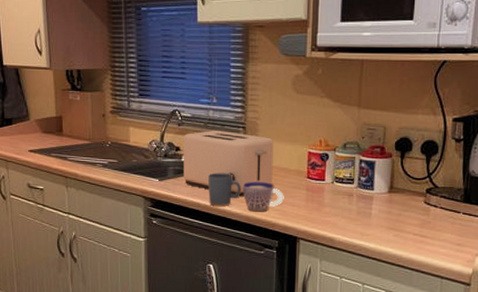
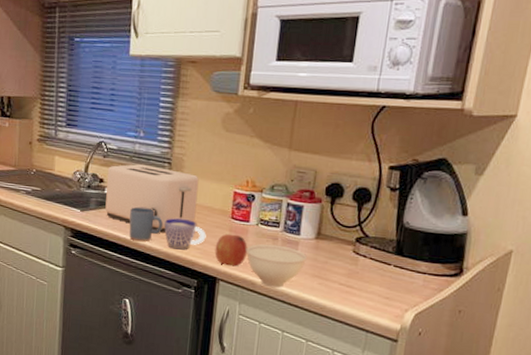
fruit: none [293,193,324,225] -> present [214,234,247,267]
bowl: none [323,201,381,243] -> present [246,244,307,289]

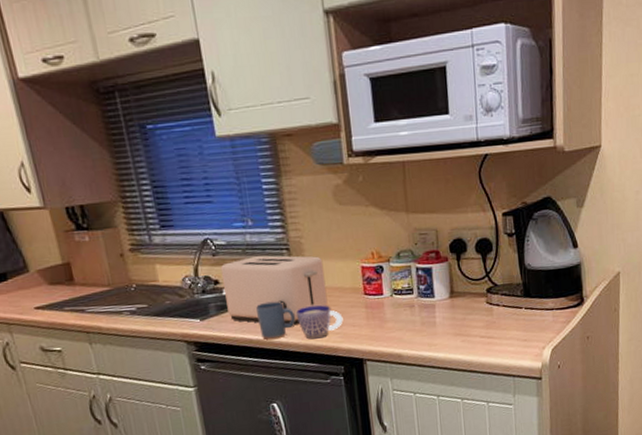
fruit: present [214,234,247,267] -> none [354,310,388,345]
bowl: present [246,244,307,289] -> none [385,311,446,357]

